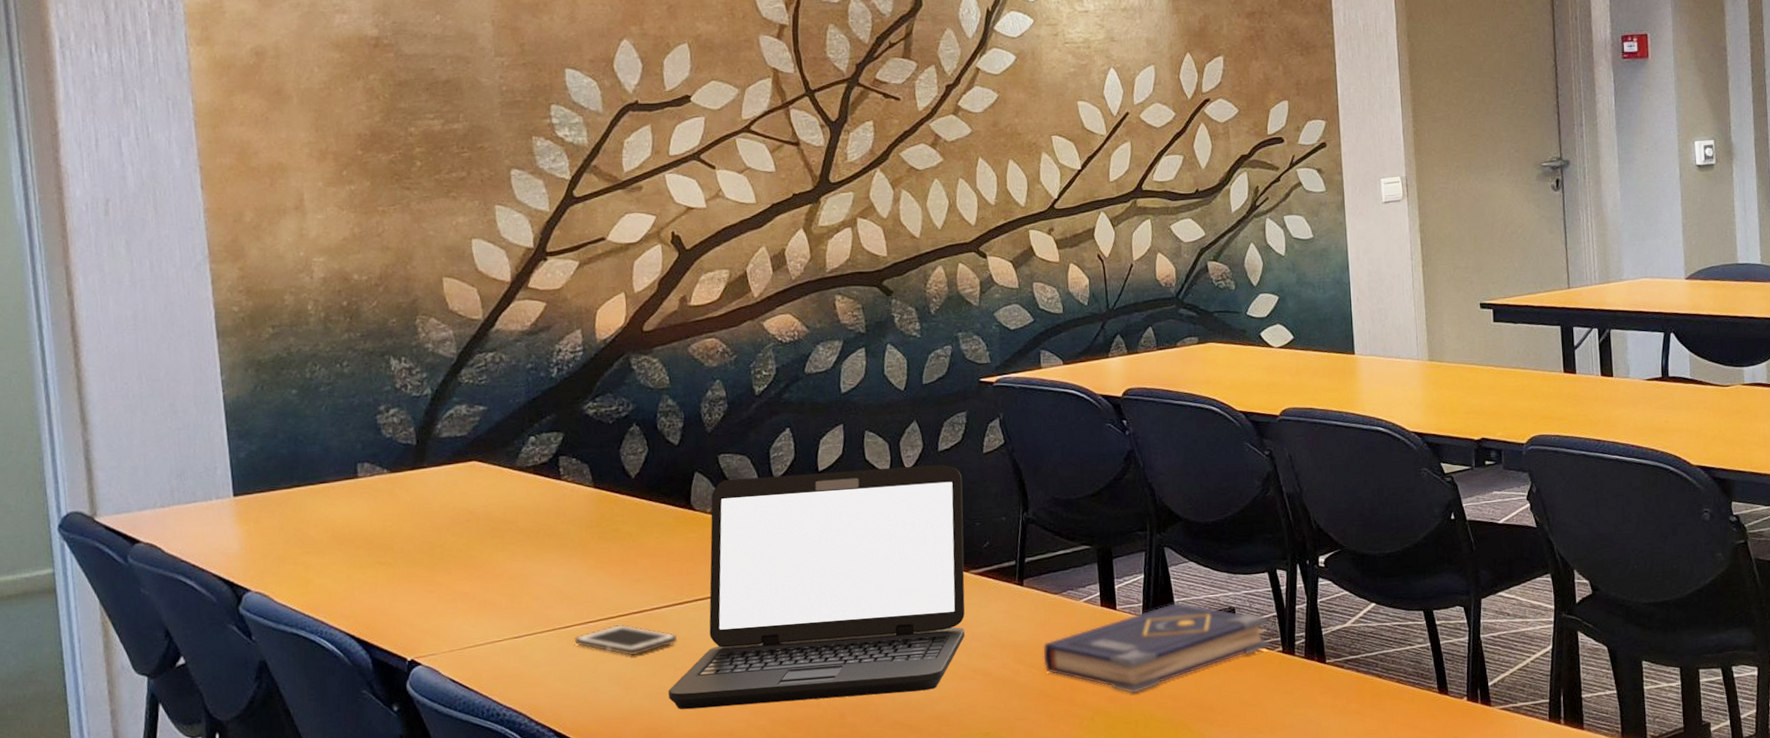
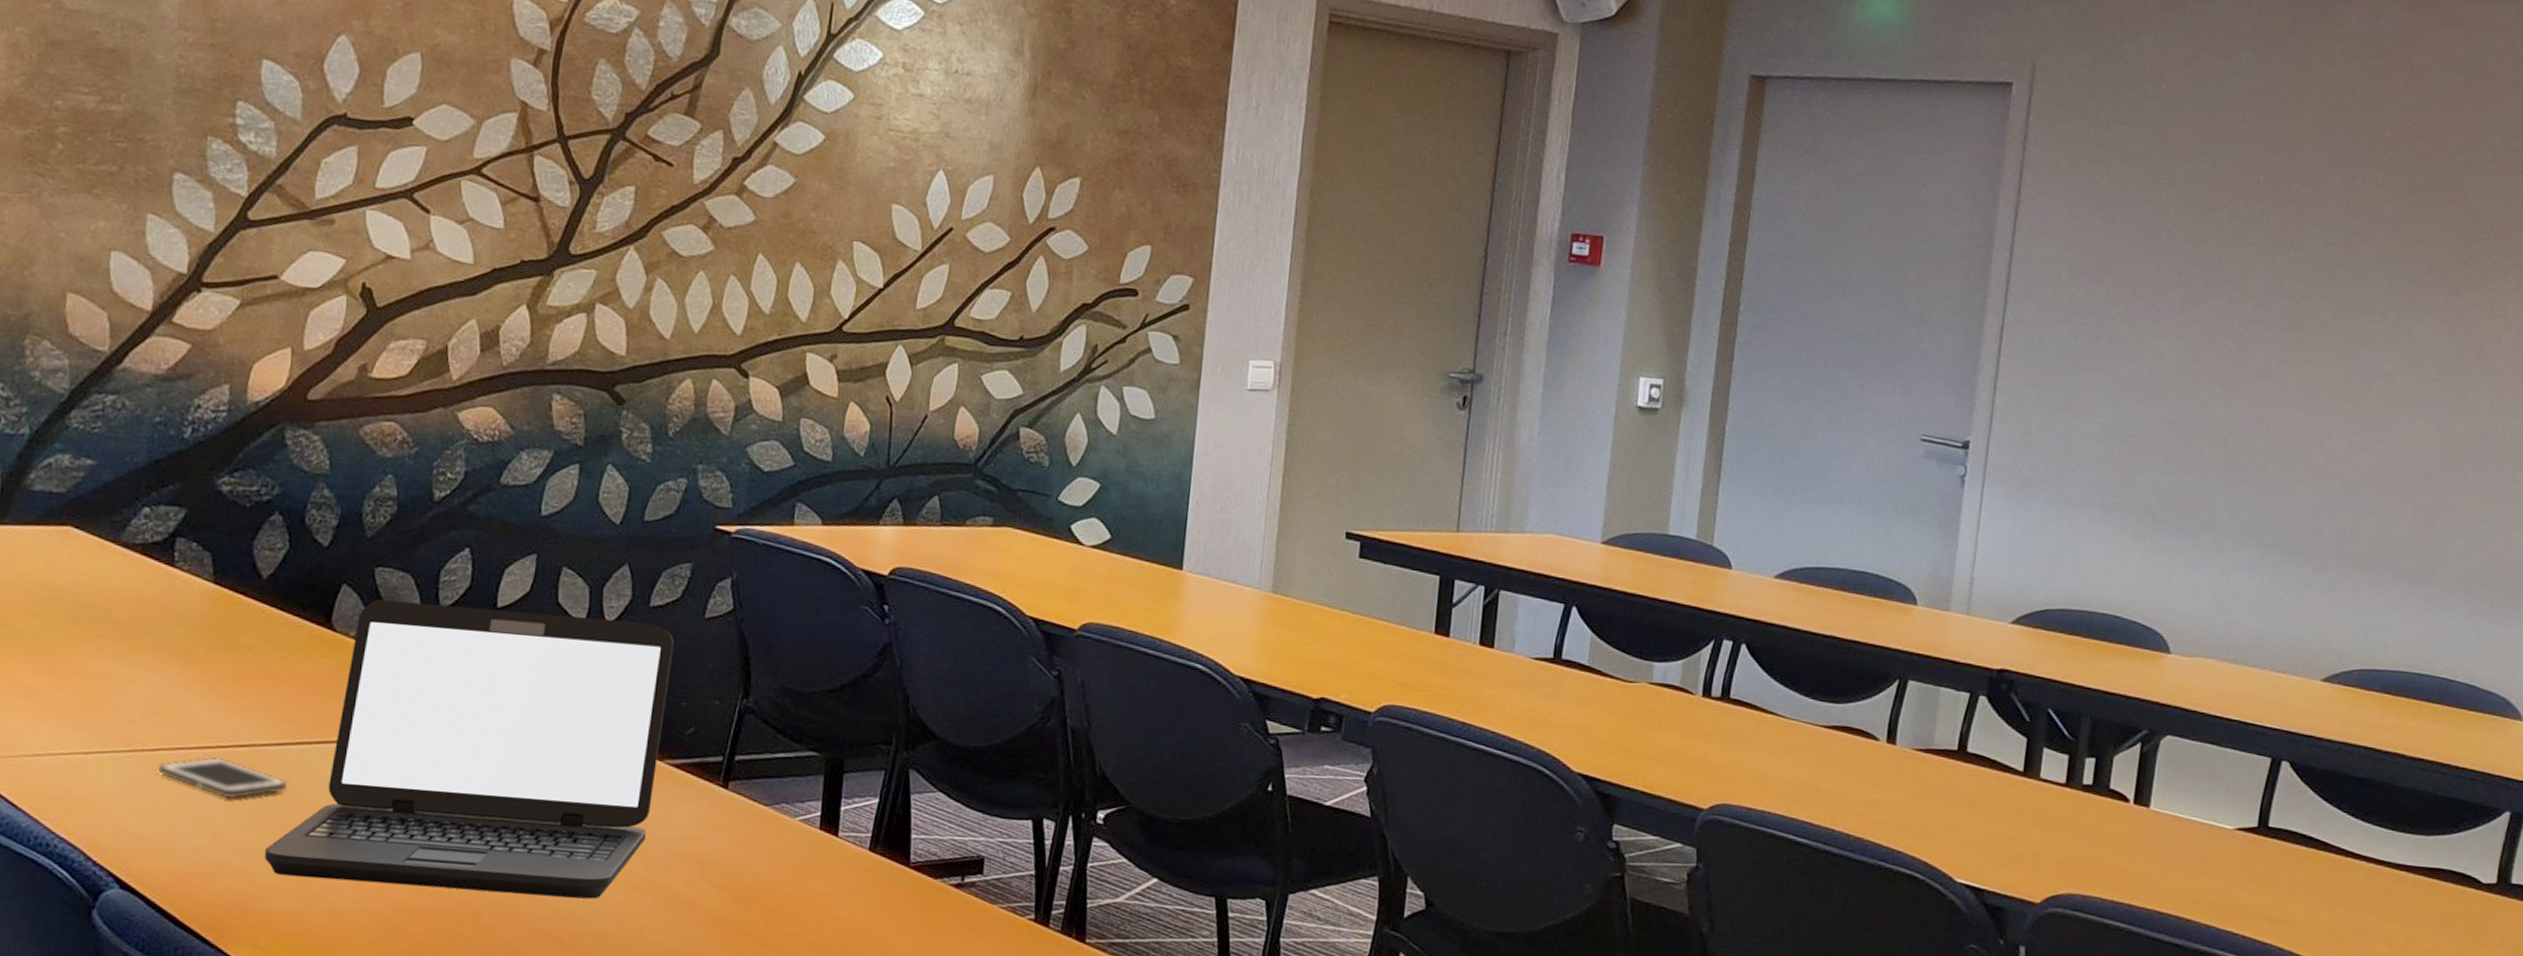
book: present [1043,602,1270,694] -> none [737,839,1024,943]

